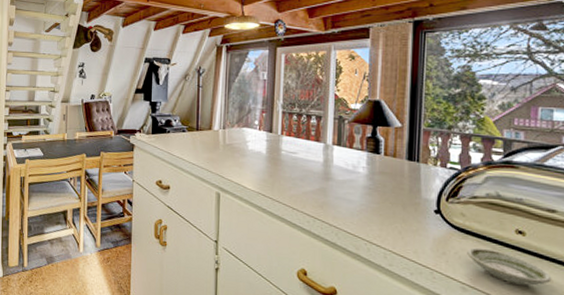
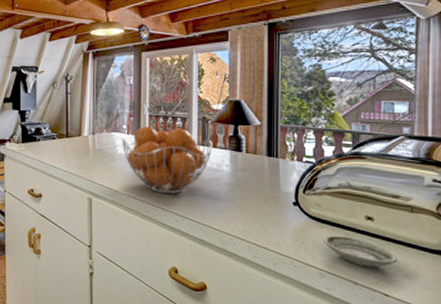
fruit basket: none [252,123,348,194] -> present [121,126,212,194]

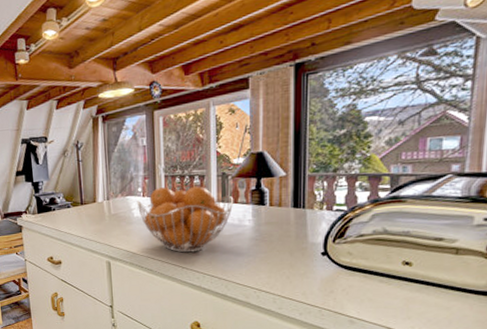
saucer: present [324,235,398,267] -> none [354,282,438,312]

